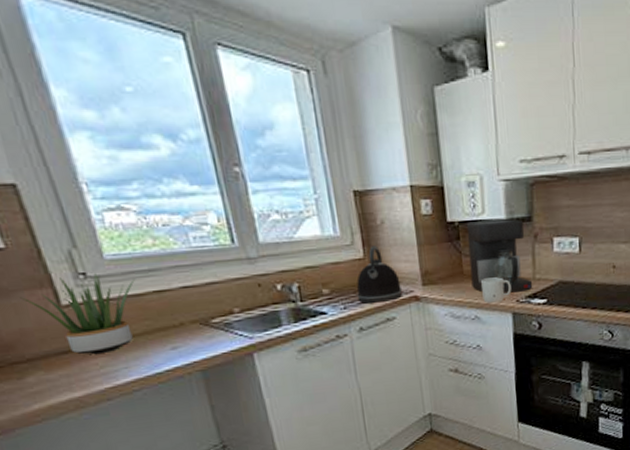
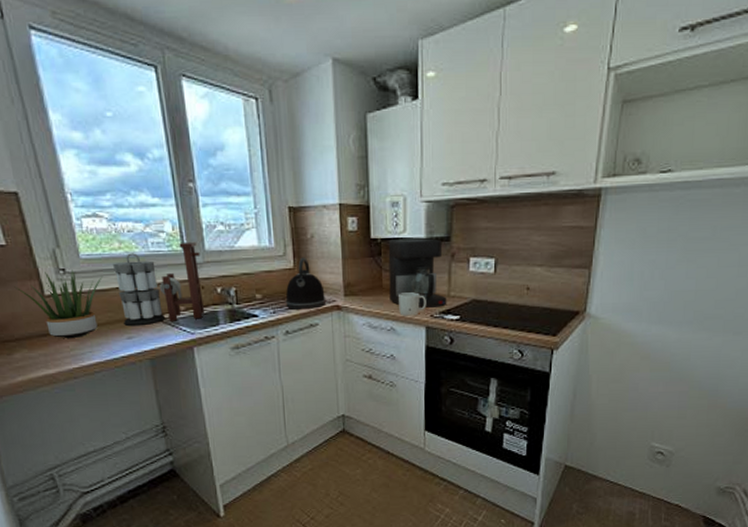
spice rack: none [147,250,218,335] -> present [113,253,166,327]
paper towel holder: none [206,233,264,326] -> present [159,241,205,321]

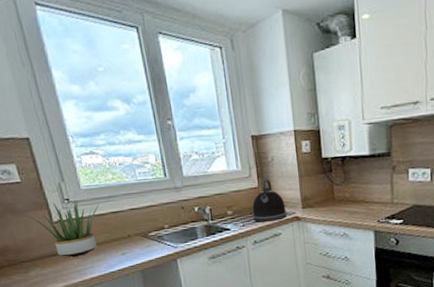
spice rack: present [113,253,166,327] -> none [108,182,153,244]
paper towel holder: present [159,241,205,321] -> none [146,169,186,238]
coffee maker: present [388,238,447,308] -> none [337,154,391,215]
mug: present [397,292,426,317] -> none [348,201,374,224]

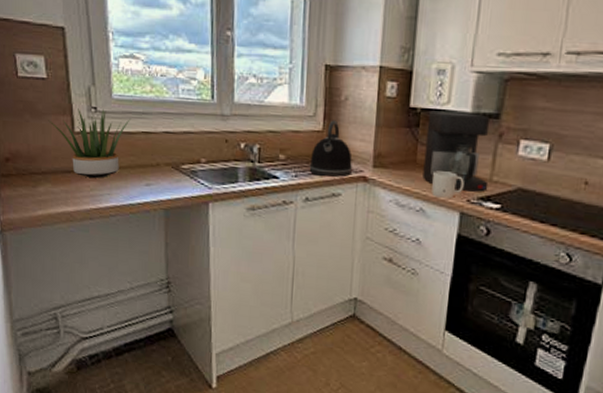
coffee maker: none [337,154,391,215] -> present [422,110,491,192]
mug: none [348,201,374,224] -> present [431,171,465,200]

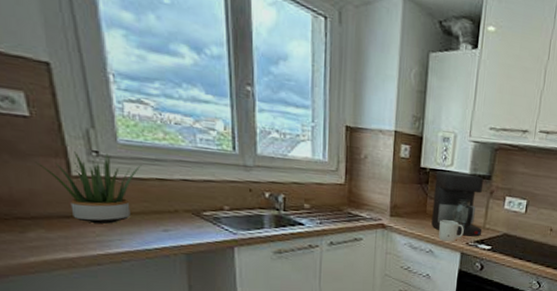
kettle: present [309,120,353,177] -> none [333,175,373,224]

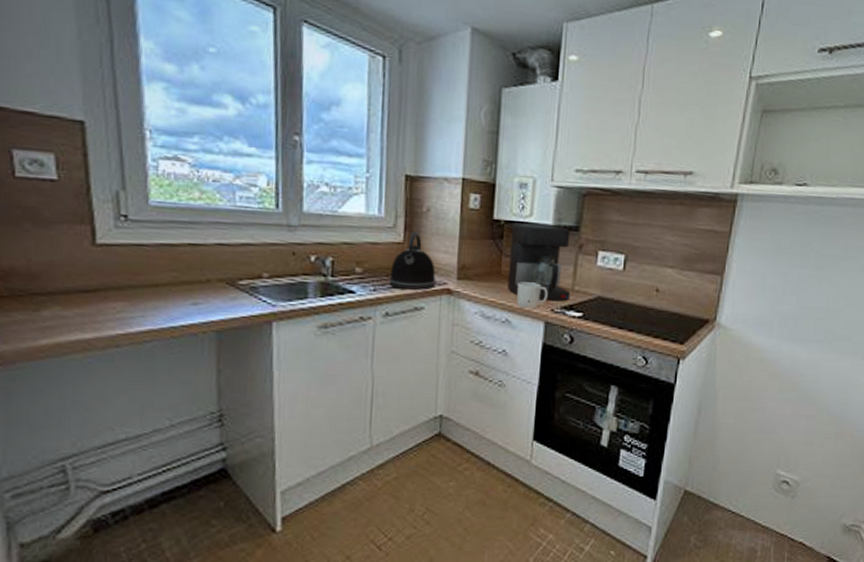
potted plant: present [35,151,141,224] -> none [58,216,173,298]
kettle: none [333,175,373,224] -> present [389,231,437,290]

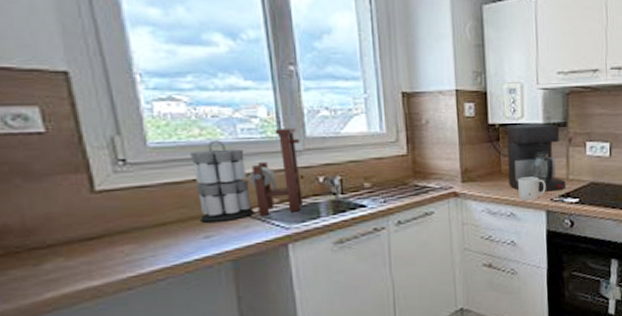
spice rack: none [188,205,244,291] -> present [190,140,255,224]
paper towel holder: none [241,200,296,290] -> present [248,127,304,216]
kettle: present [389,231,437,290] -> none [398,143,443,198]

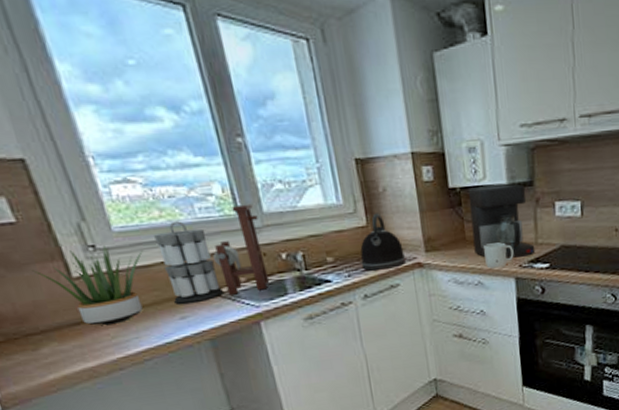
potted plant: none [52,160,176,242] -> present [32,245,143,326]
kettle: none [398,143,443,198] -> present [360,213,407,271]

